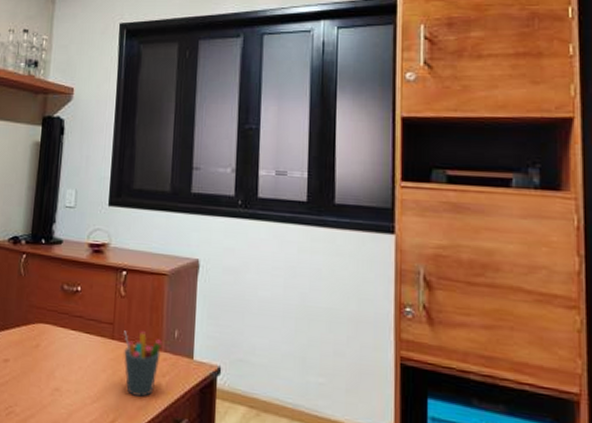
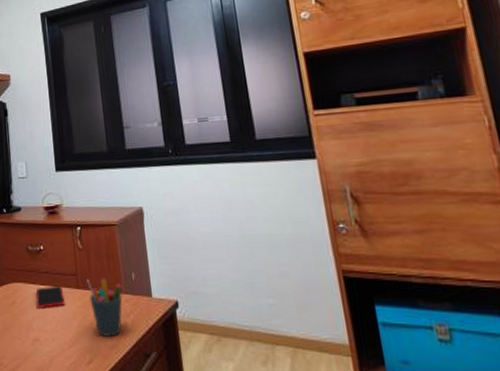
smartphone: none [63,332,96,357] -> present [36,285,65,308]

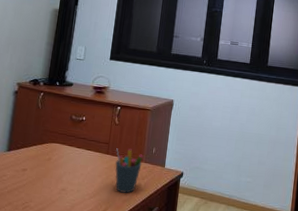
smartphone: present [36,285,65,308] -> none [69,149,95,167]

